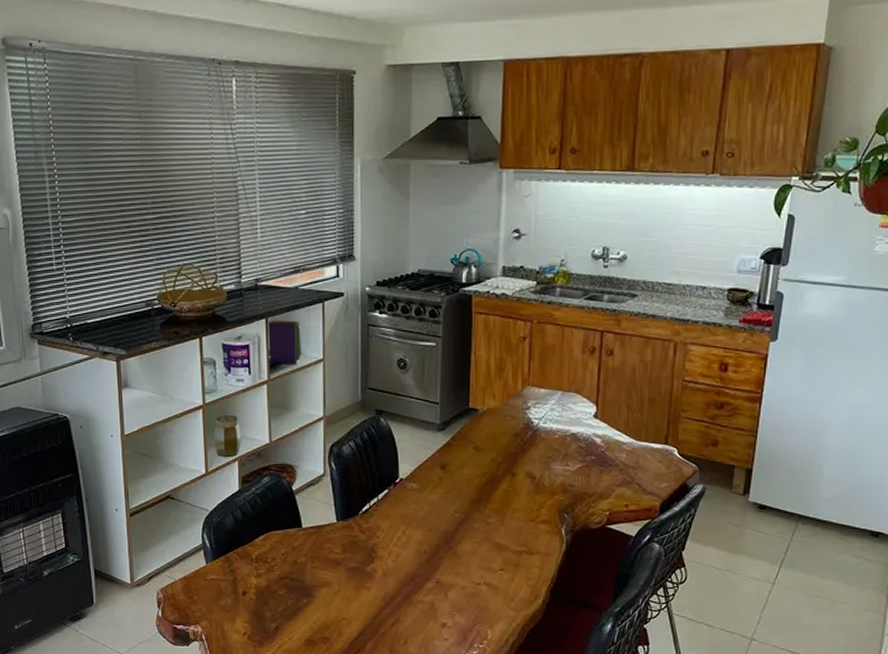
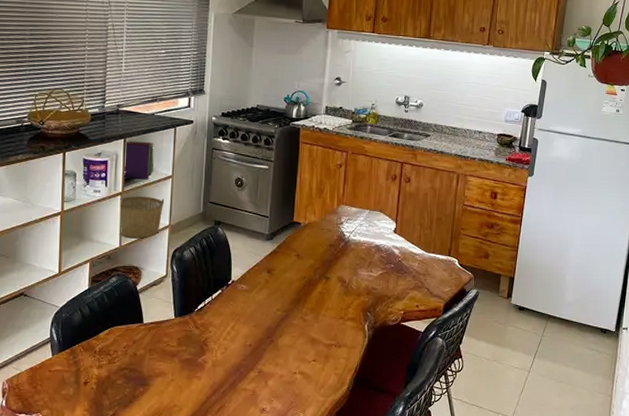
jar: present [214,414,242,458] -> none [69,221,95,260]
basket: none [266,384,317,433] -> present [118,196,165,239]

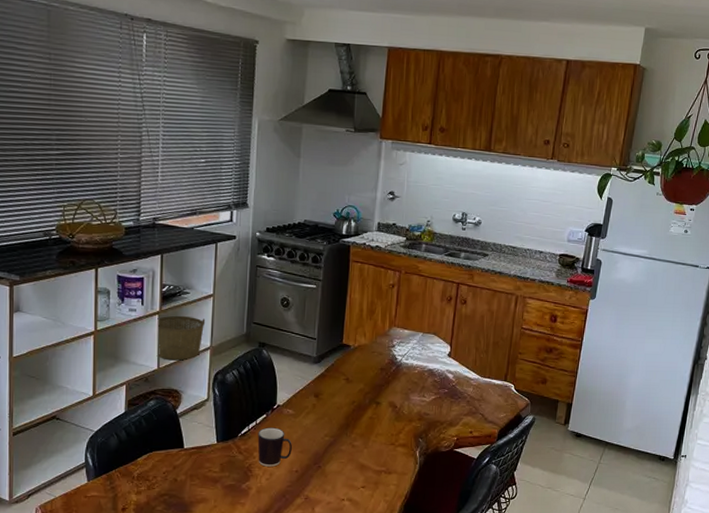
books: present [124,141,154,180] -> none [161,257,194,299]
mug: none [213,302,246,341] -> present [257,427,292,467]

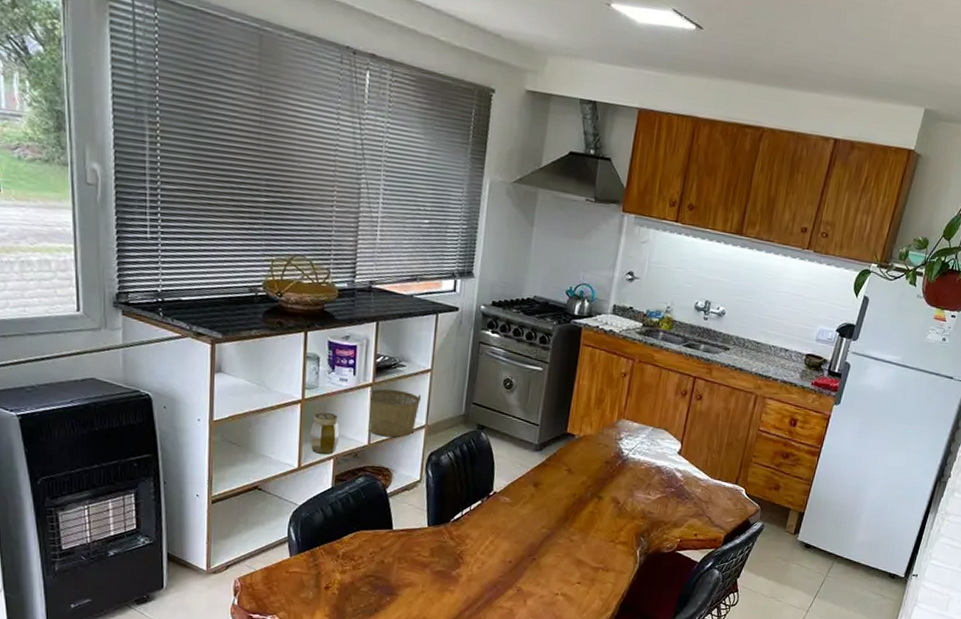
jar: none [103,341,131,382] -> present [310,412,340,455]
mug: present [257,427,292,467] -> none [470,514,507,556]

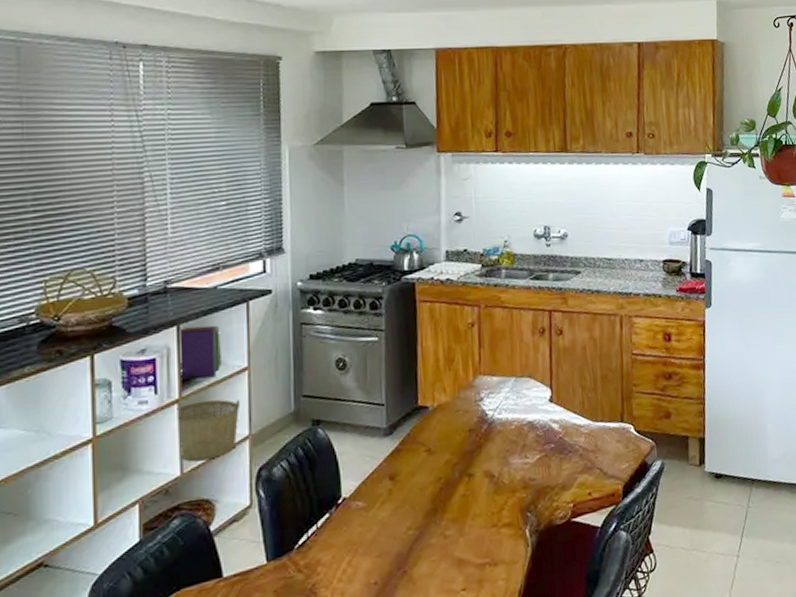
jar: present [310,412,340,455] -> none [107,446,145,503]
books: none [376,324,412,372] -> present [178,325,221,379]

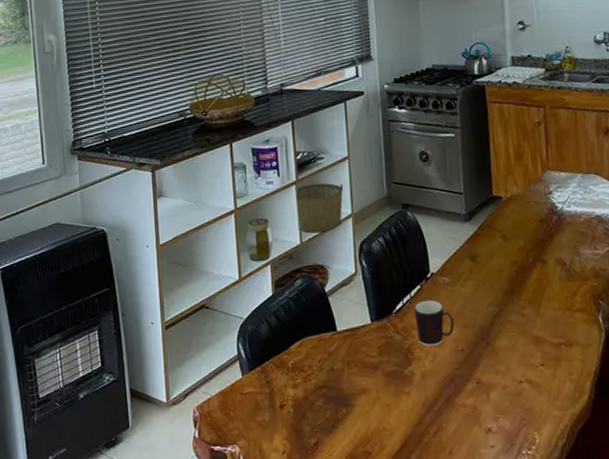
jar: none [107,446,145,503] -> present [246,217,274,262]
books: present [178,325,221,379] -> none [292,121,327,165]
mug: none [320,528,367,584] -> present [414,299,454,347]

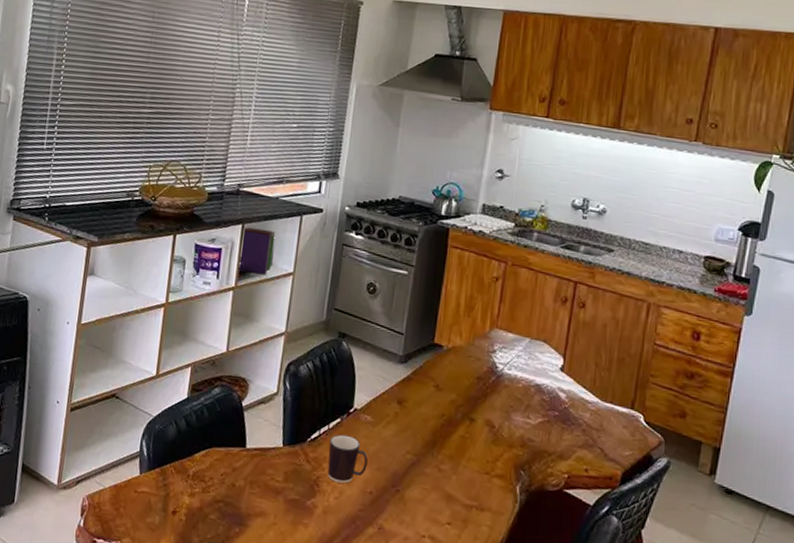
jar: present [246,217,274,262] -> none [169,316,200,362]
books: none [292,121,327,165] -> present [239,227,276,275]
basket: present [295,183,344,233] -> none [226,293,283,345]

